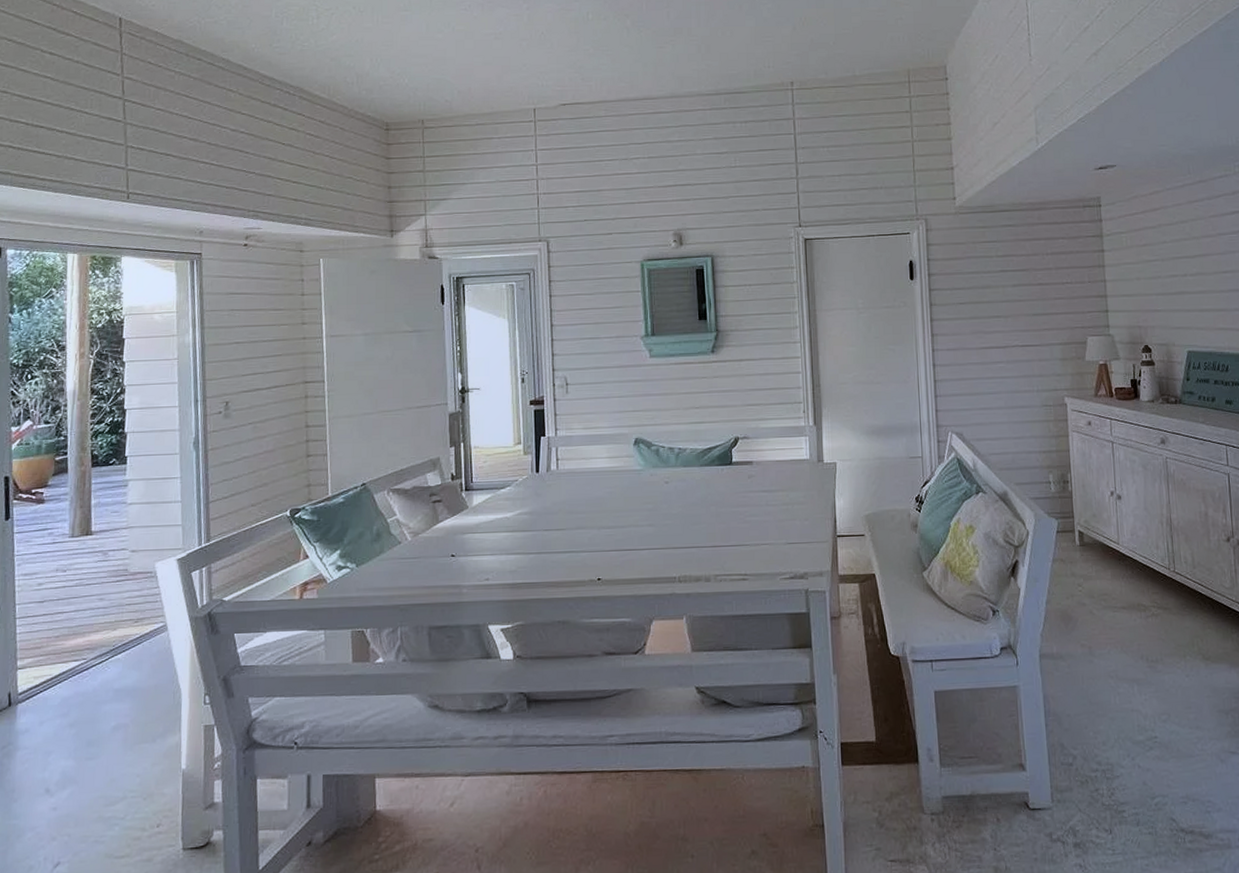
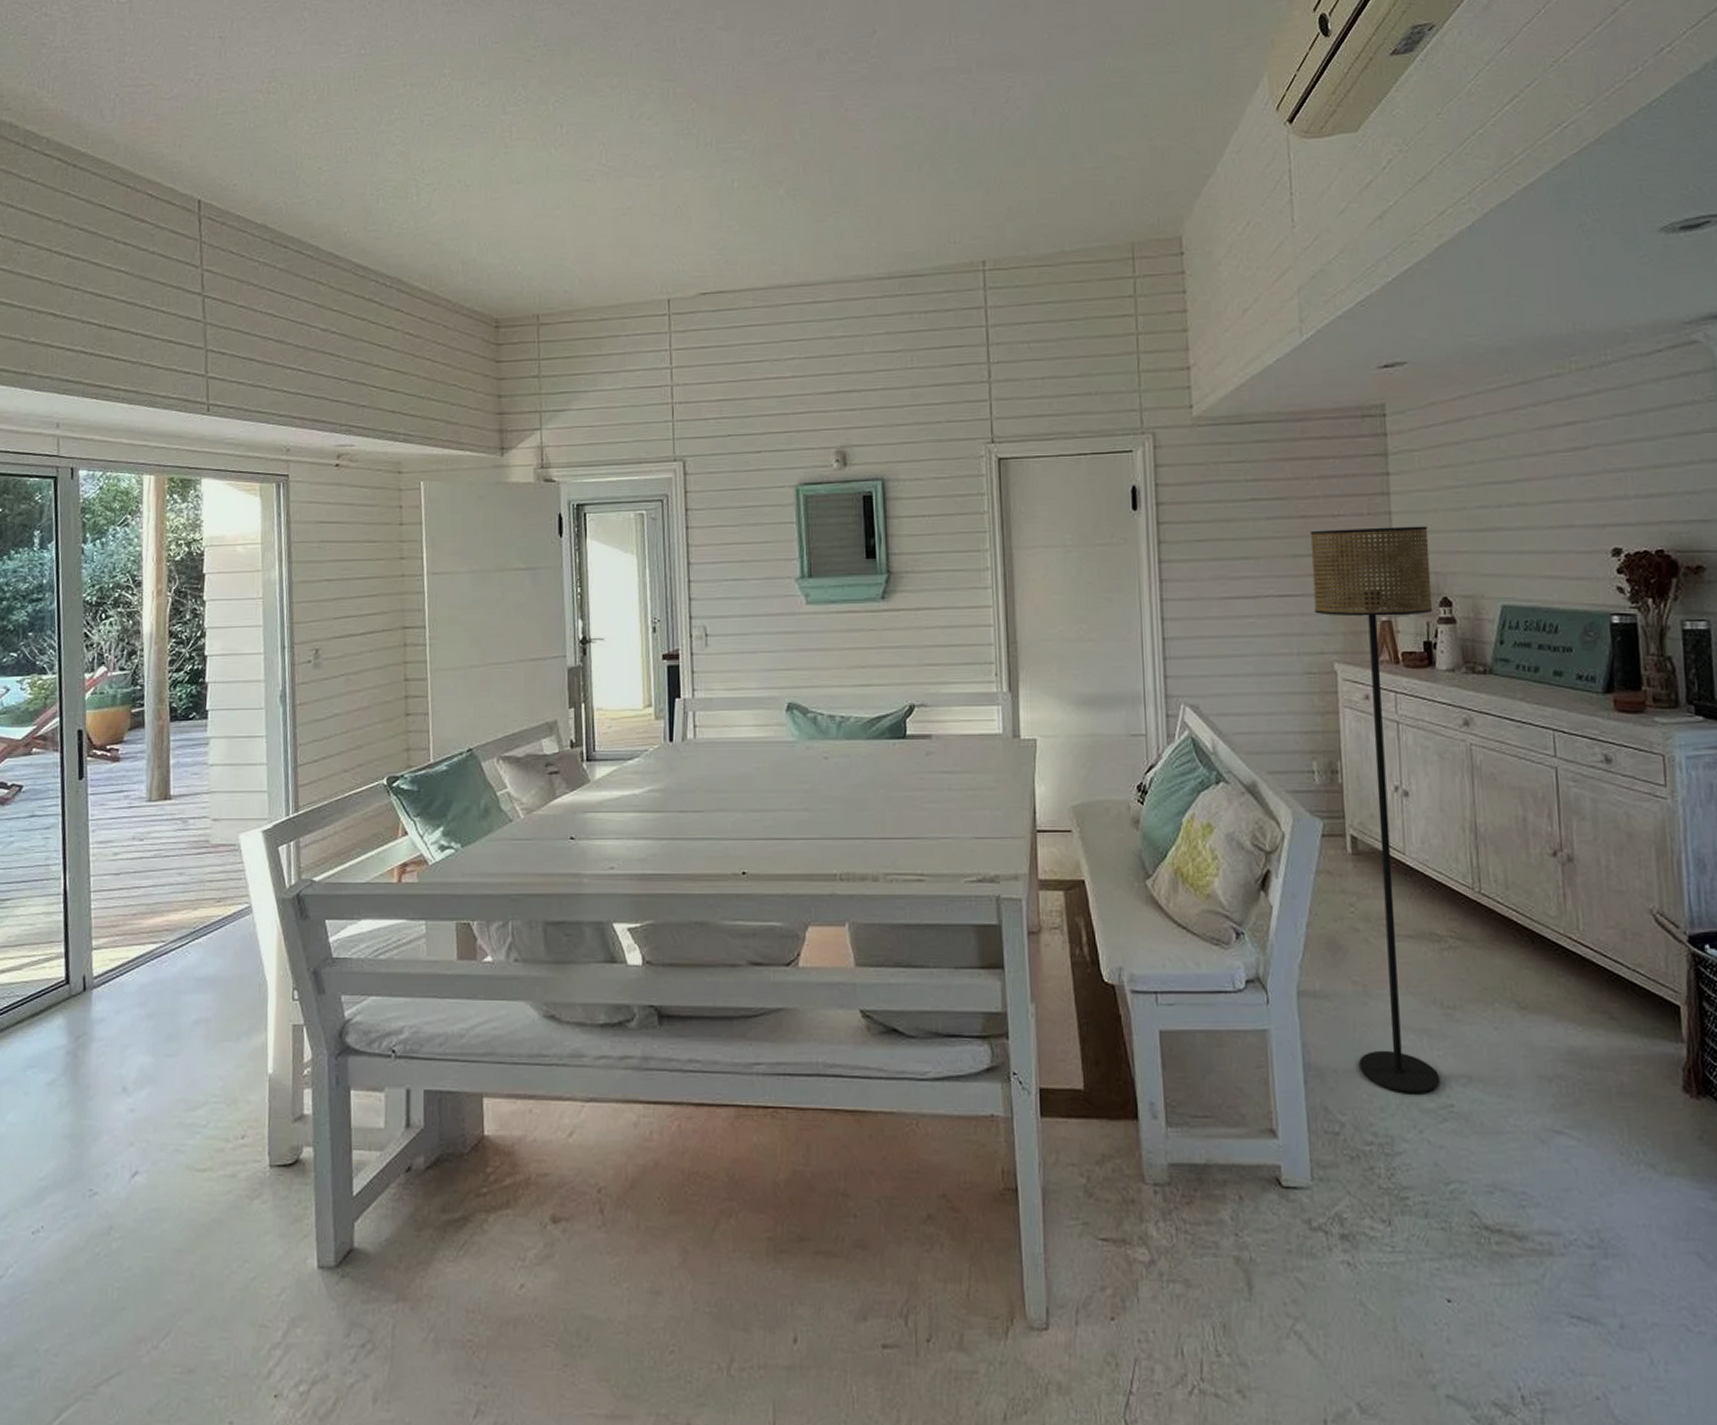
floor lamp: none [1045,291,1147,730] -> present [1310,526,1441,1094]

